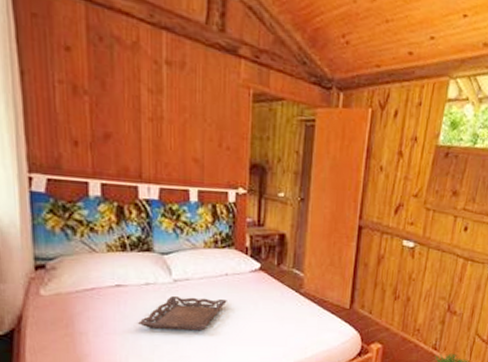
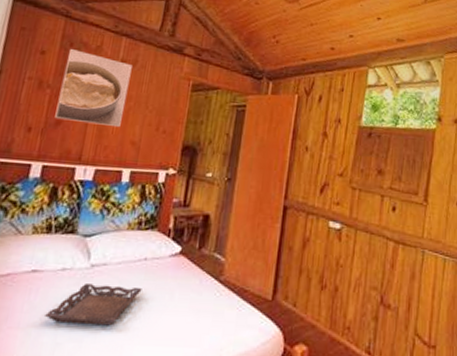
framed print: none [99,43,180,143] -> present [55,48,132,128]

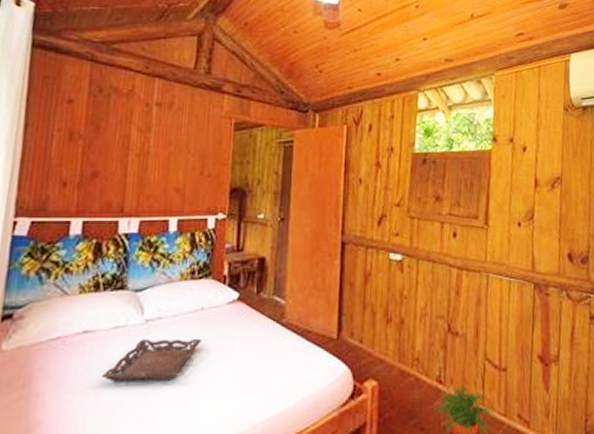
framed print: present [55,48,132,128] -> none [90,94,169,175]

